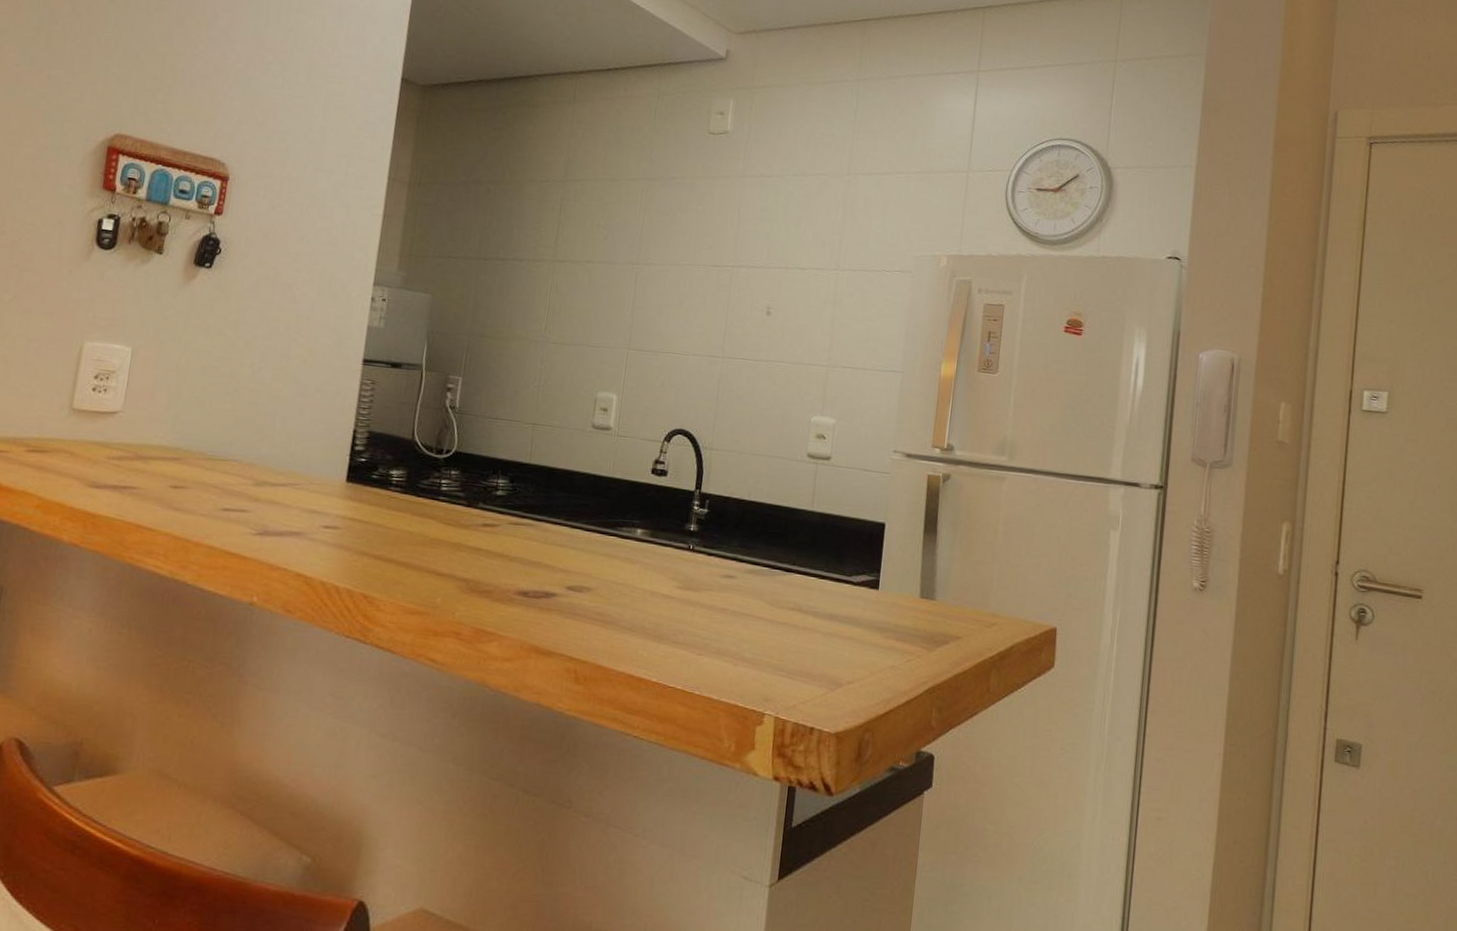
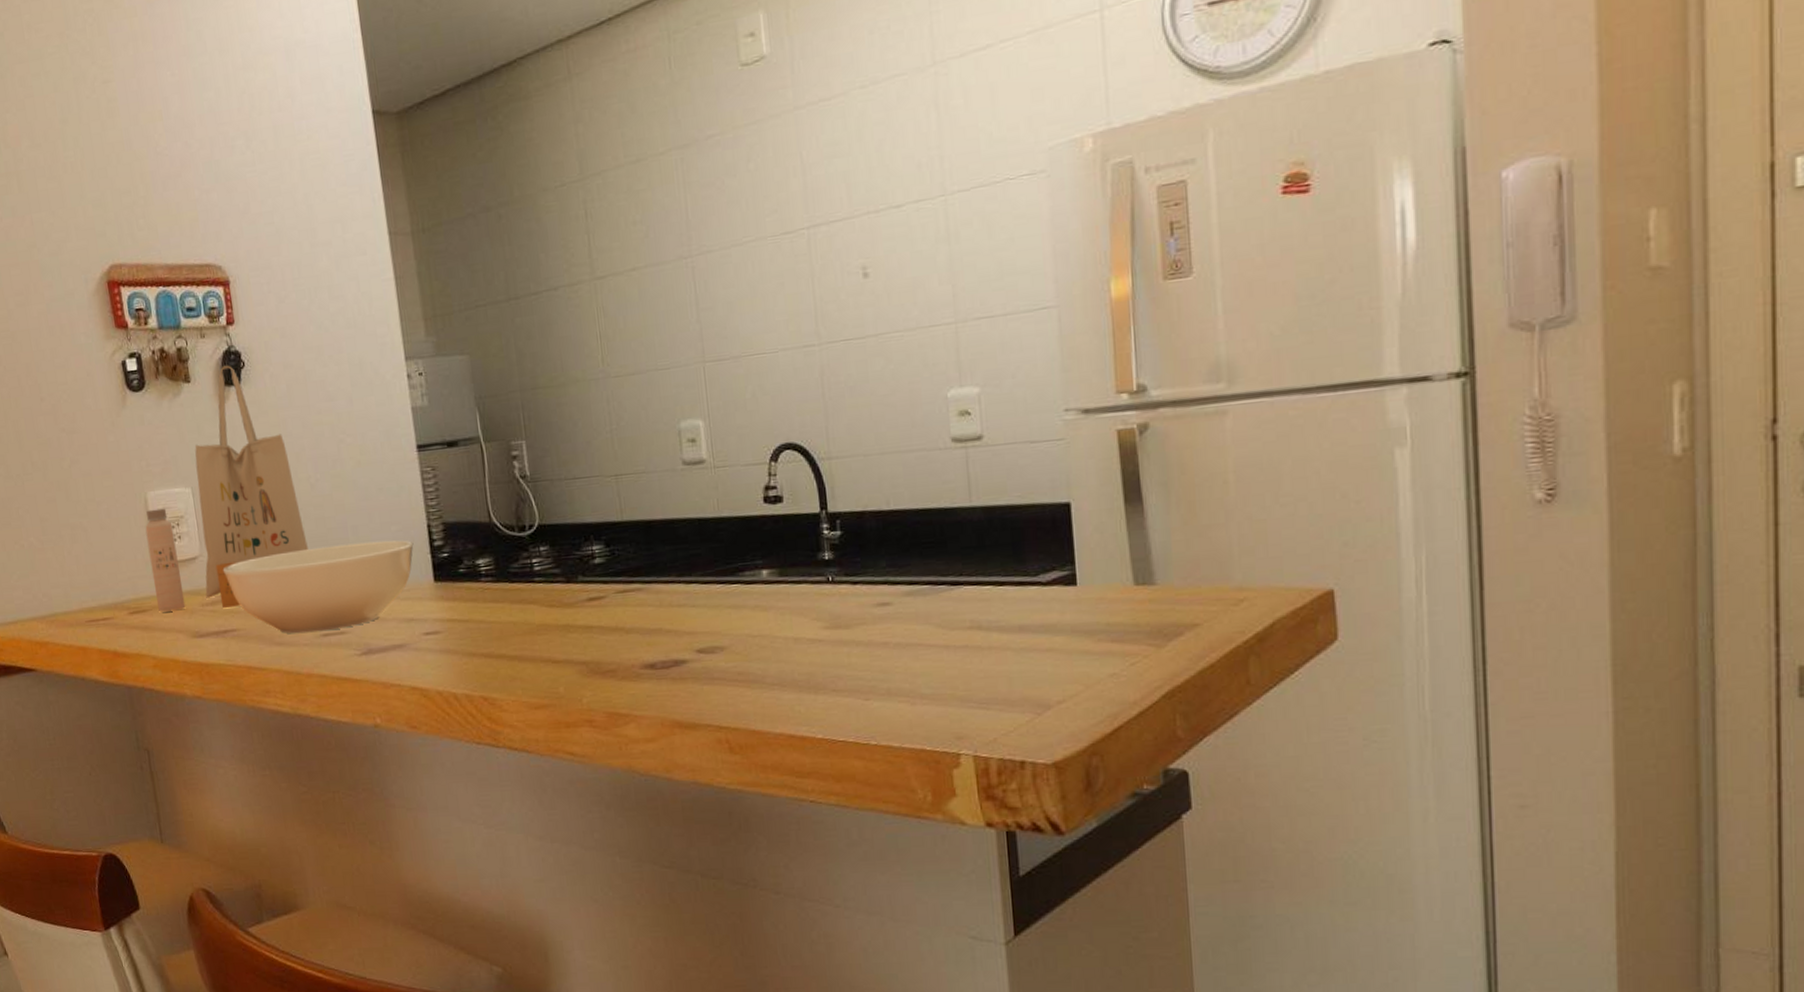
tote bag: none [60,247,239,466] -> present [145,365,308,612]
bowl: none [140,425,336,507] -> present [222,540,414,634]

